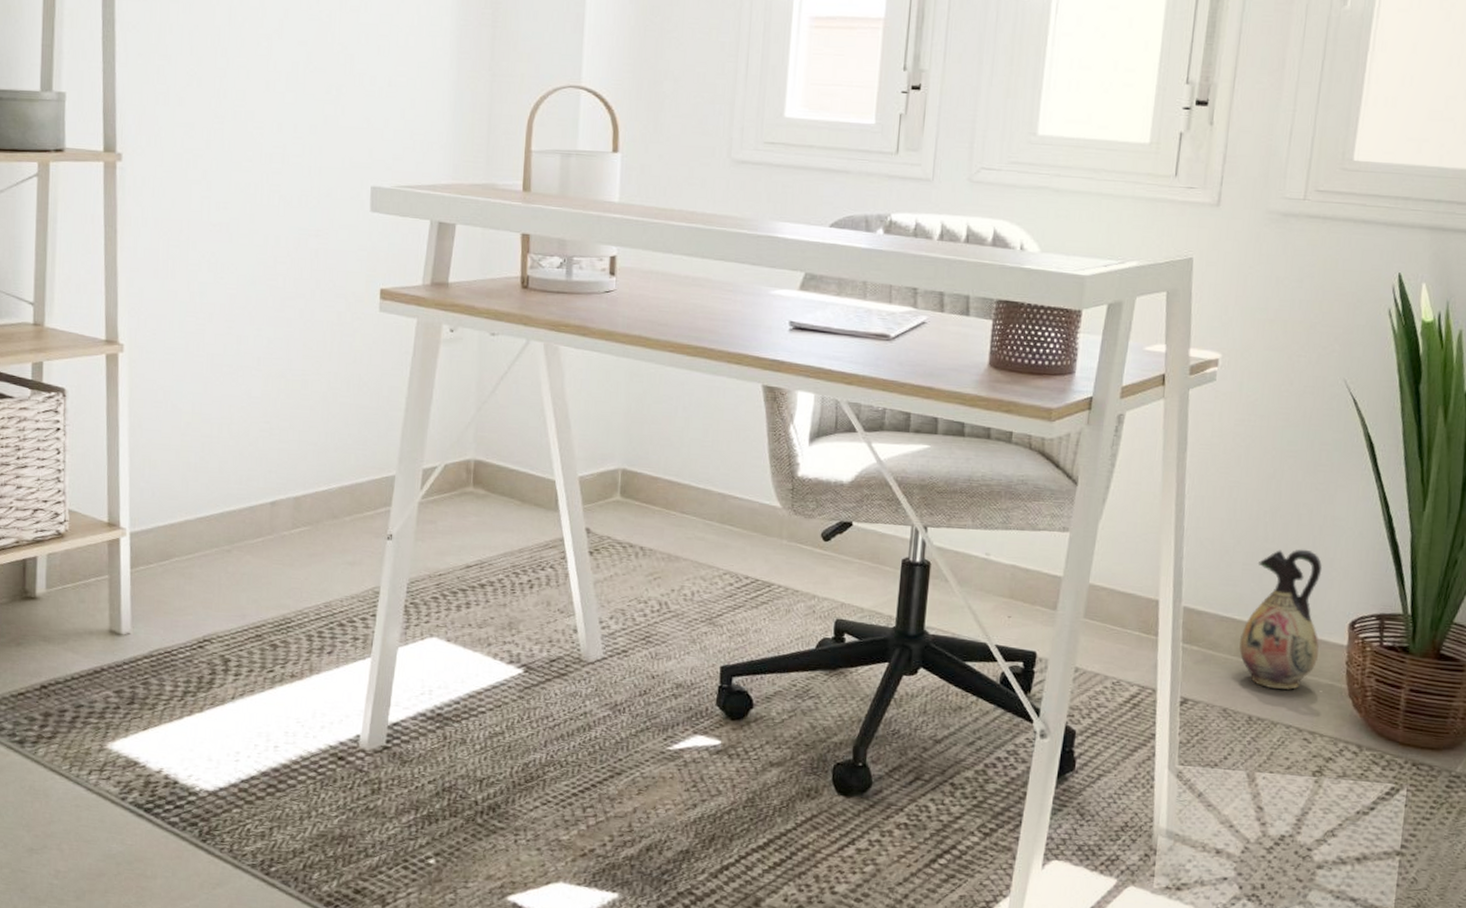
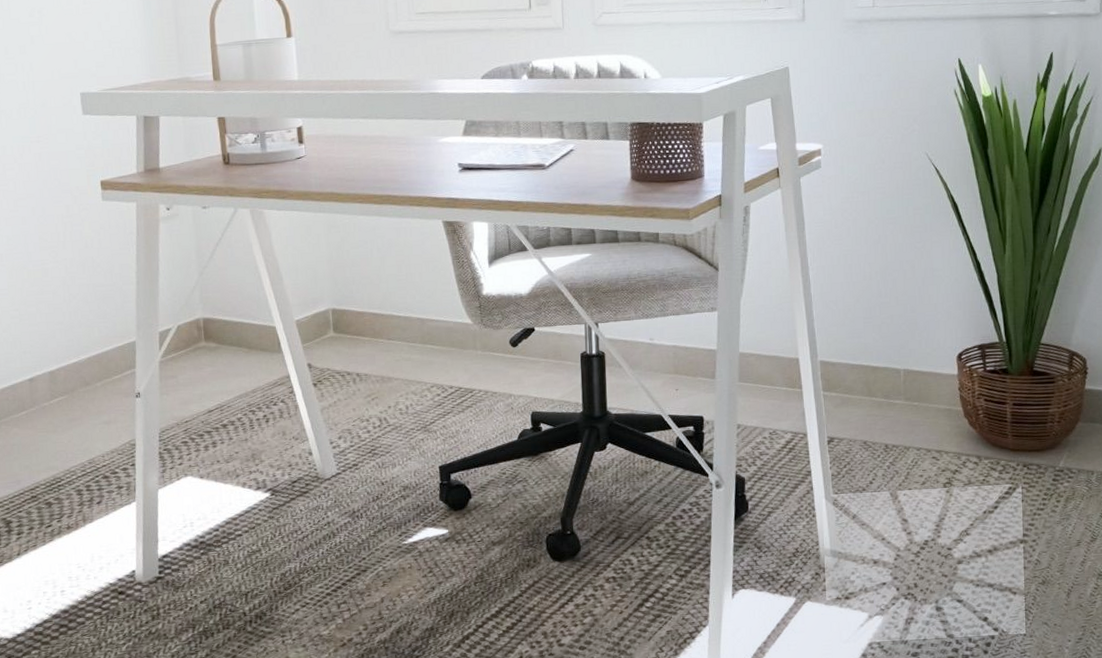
ceramic jug: present [1239,549,1323,690] -> none [869,299,935,420]

